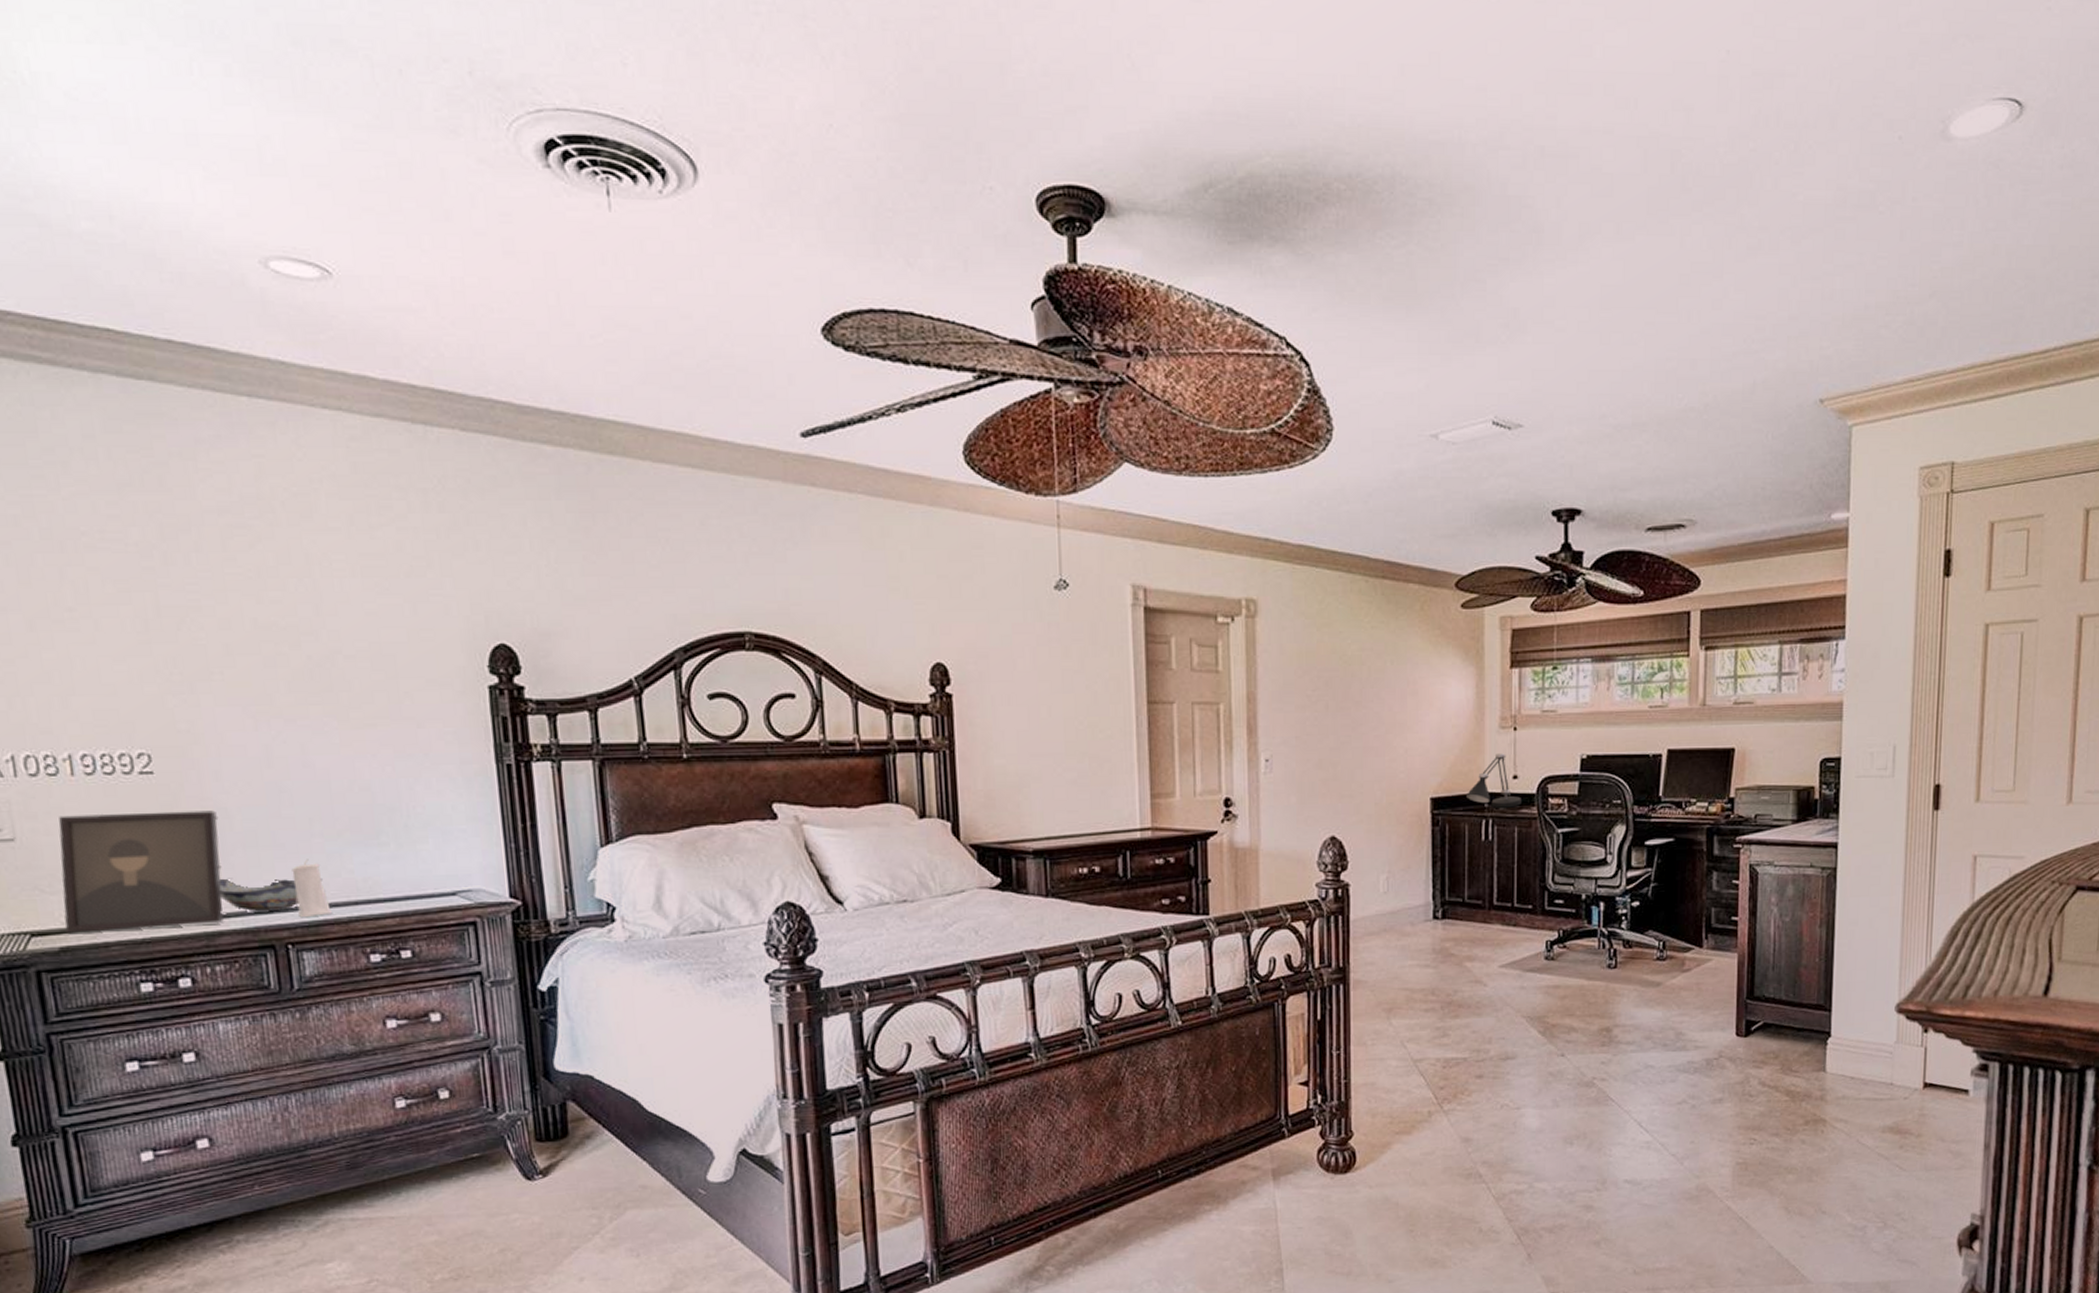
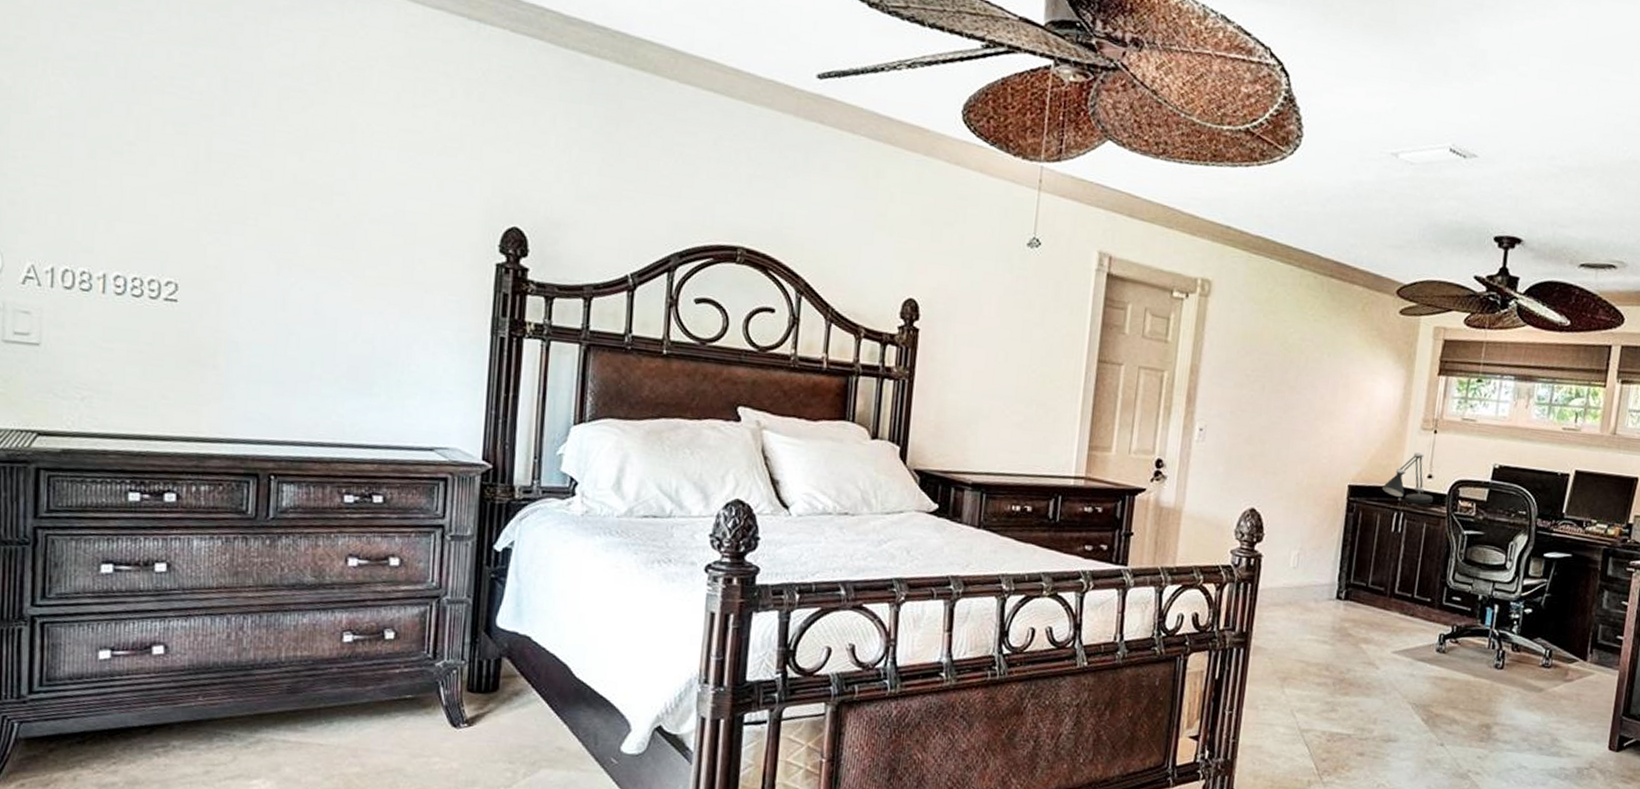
picture frame: present [59,810,224,933] -> none [70,328,229,446]
decorative bowl: present [218,878,323,912] -> none [217,406,313,444]
candle: present [292,859,333,918] -> none [286,399,318,454]

